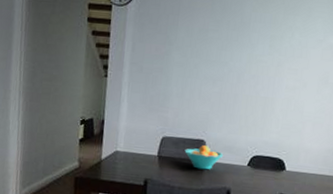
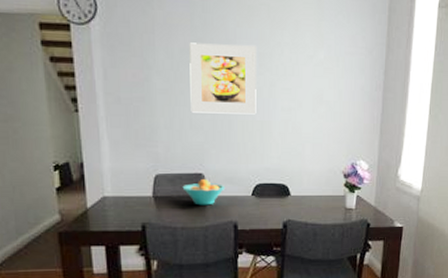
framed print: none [201,24,268,91] -> present [189,42,256,115]

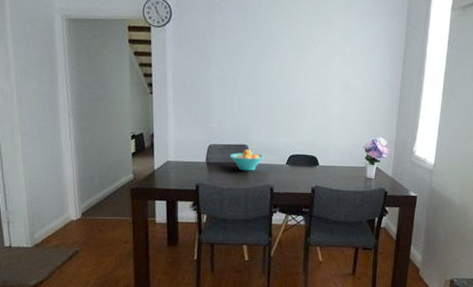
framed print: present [189,42,256,115] -> none [239,40,295,98]

